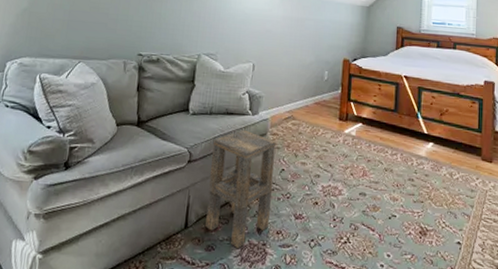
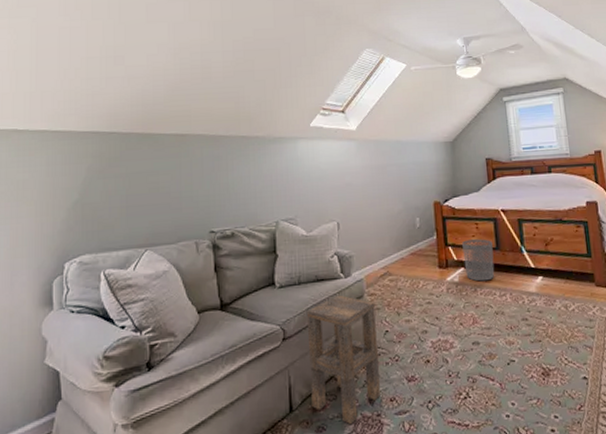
waste bin: none [363,98,392,139] -> present [462,239,495,282]

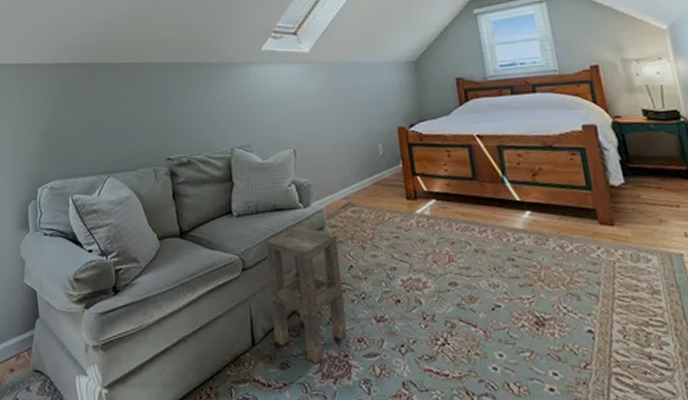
waste bin: present [462,239,495,282] -> none [432,167,472,215]

